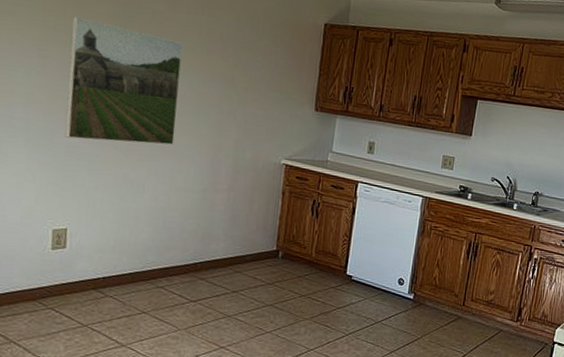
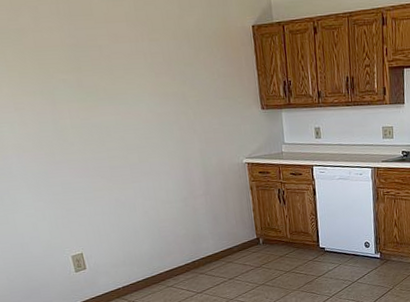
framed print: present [65,15,183,145] -> none [33,66,149,177]

